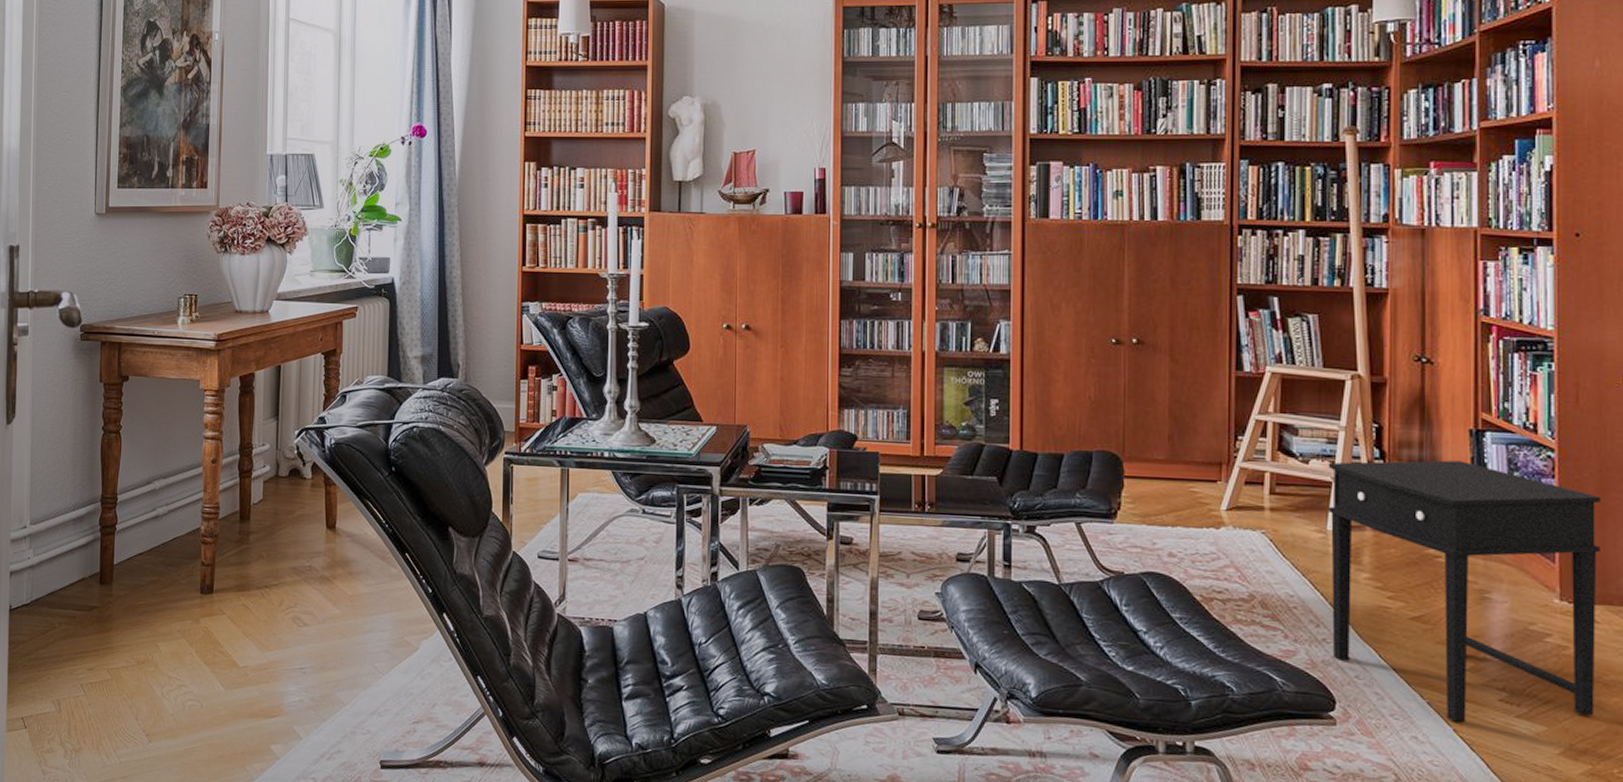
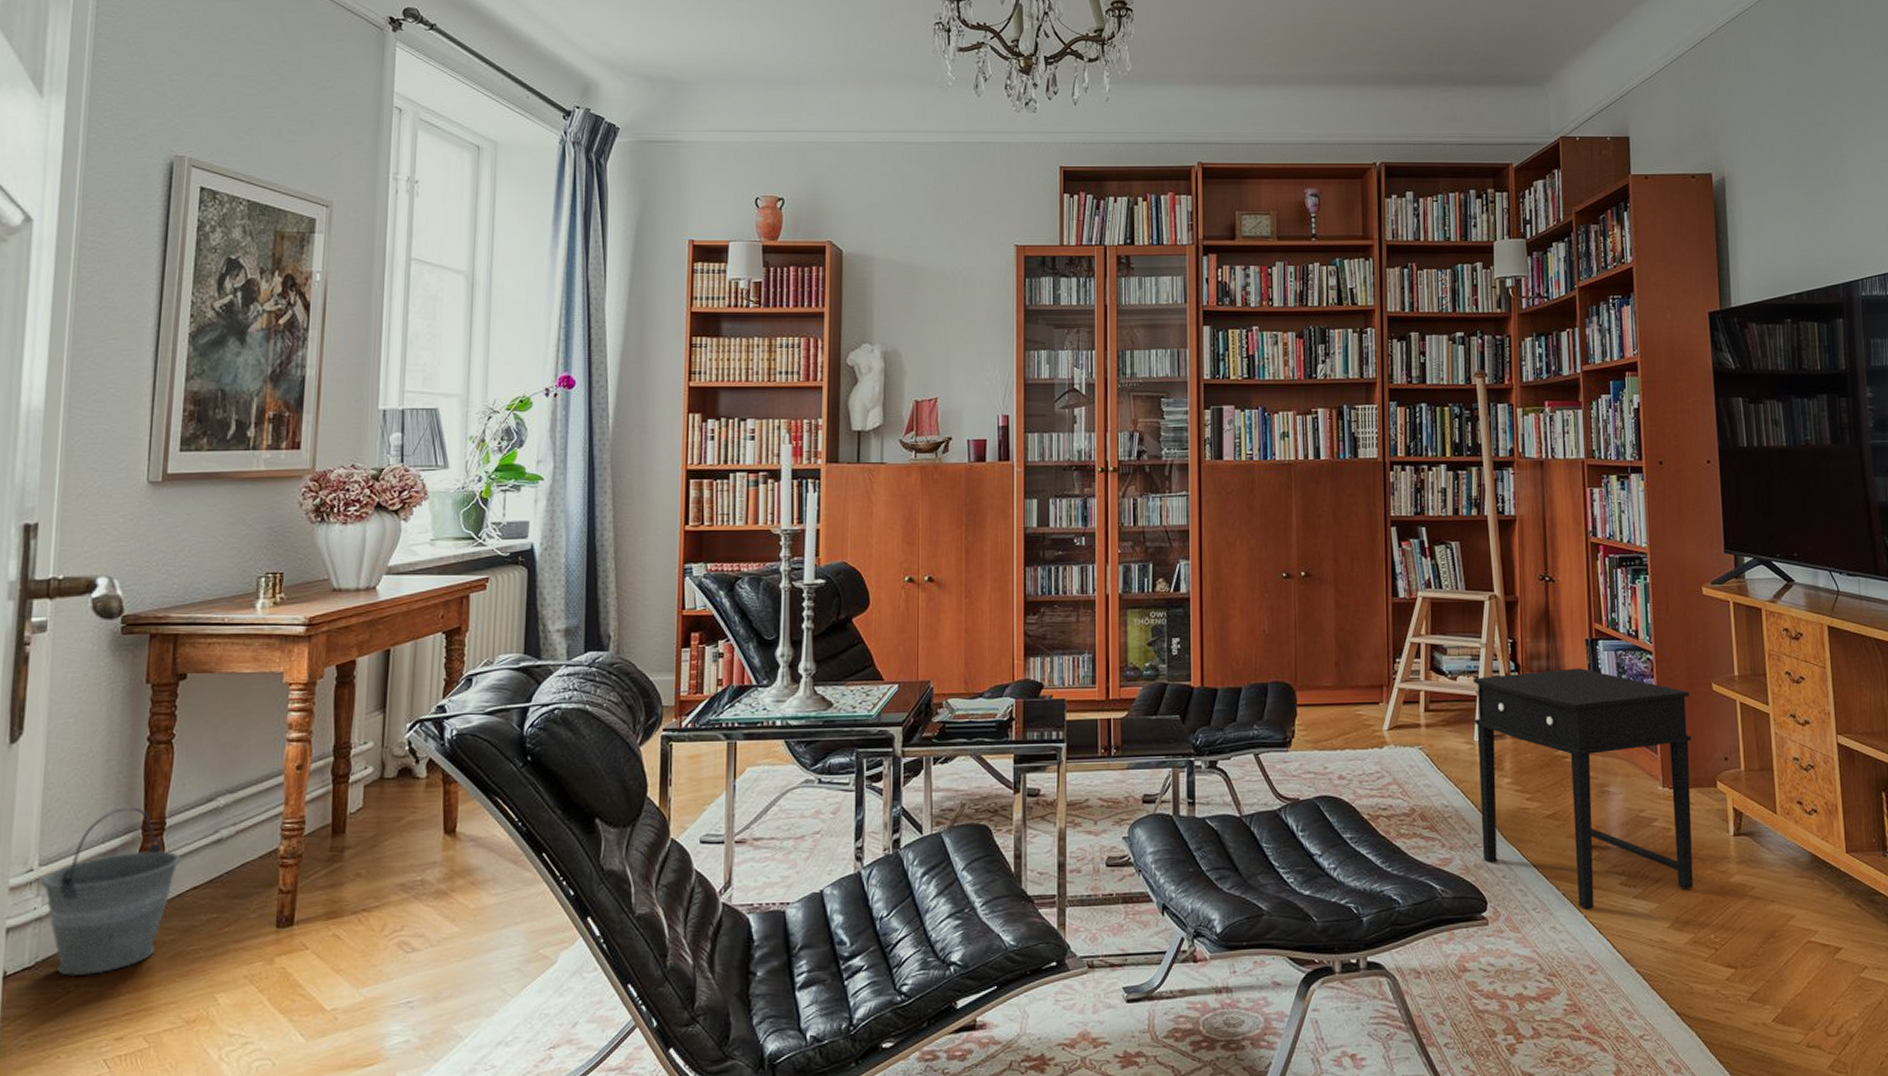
bucket: none [32,483,129,616] -> present [40,807,181,976]

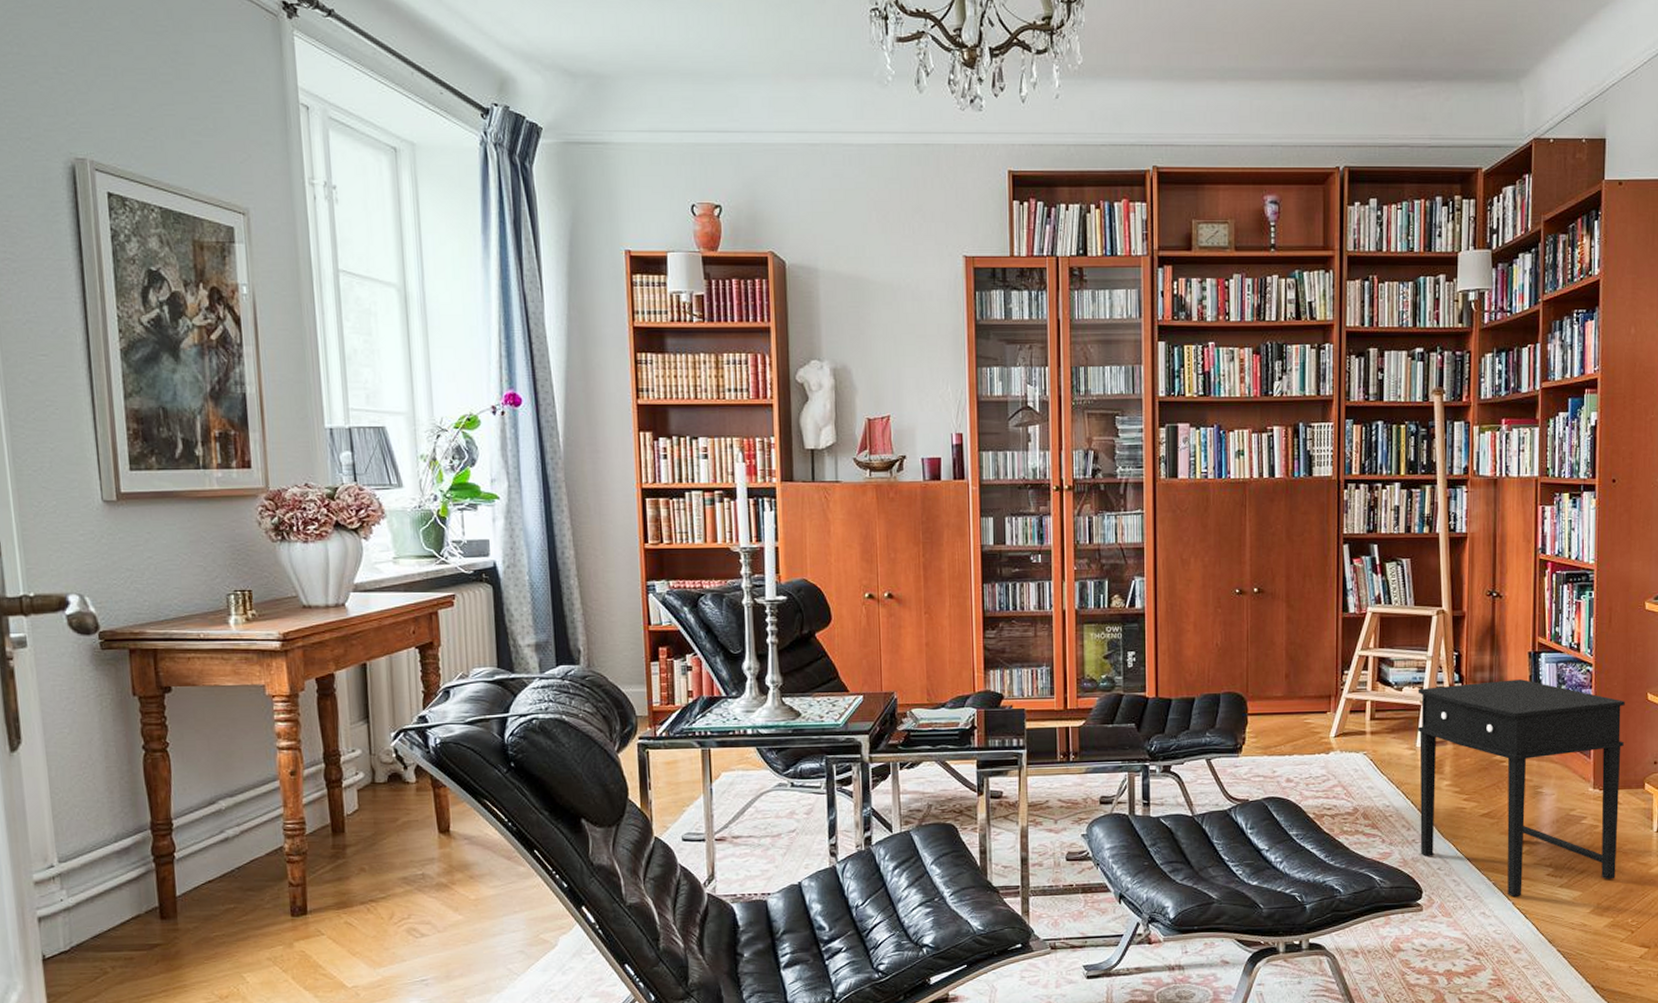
bucket: present [40,807,181,976] -> none [63,809,192,958]

